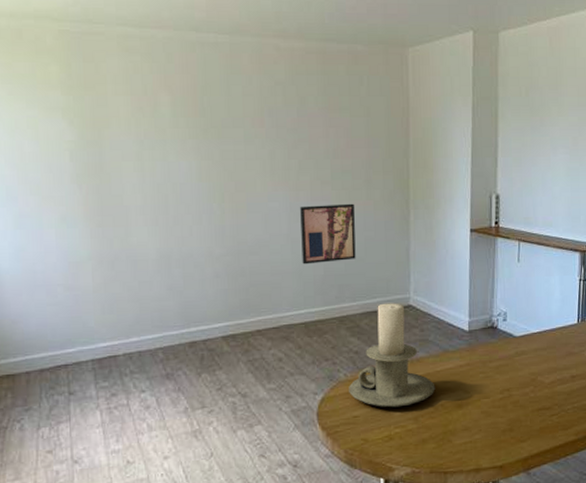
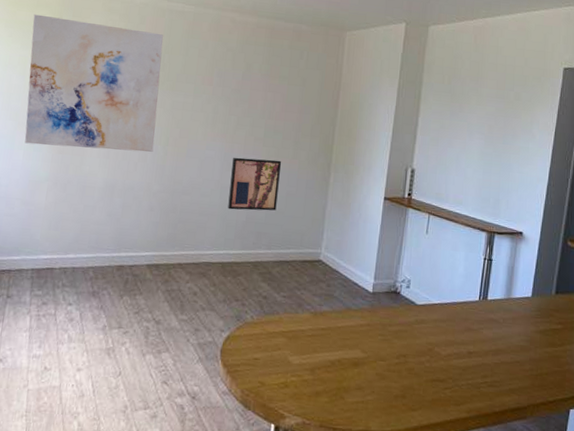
wall art: none [34,64,208,221] -> present [25,14,164,152]
candle holder: present [349,303,436,408] -> none [253,255,335,357]

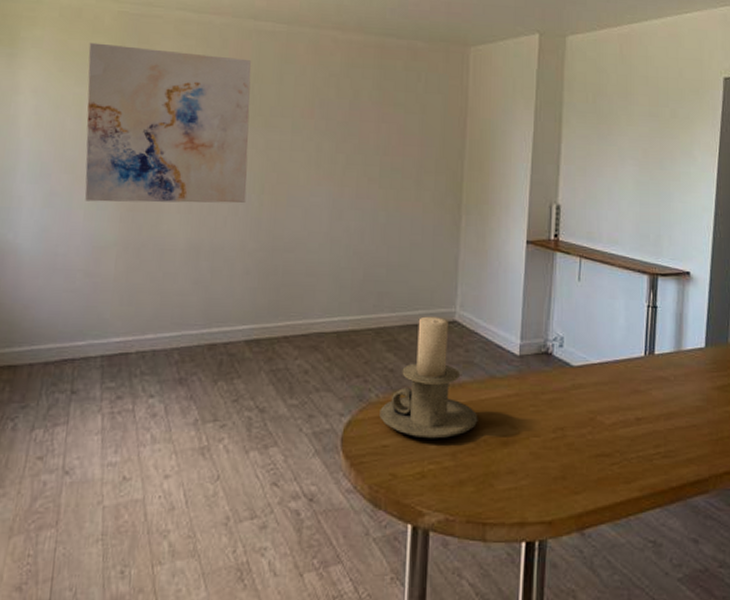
wall art: present [228,157,281,211] -> none [340,203,402,267]
candle holder: none [253,255,335,357] -> present [379,316,478,439]

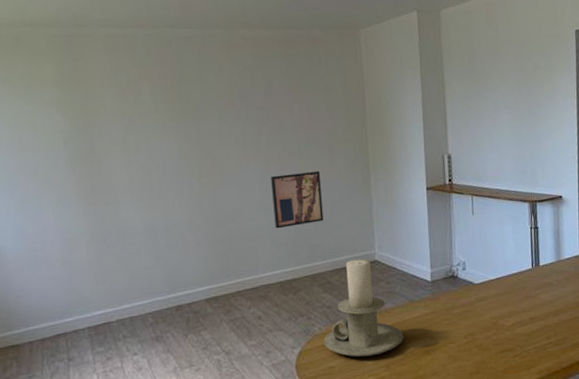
wall art: present [85,42,252,204] -> none [31,63,188,202]
wall art: none [340,203,402,267] -> present [271,170,324,229]

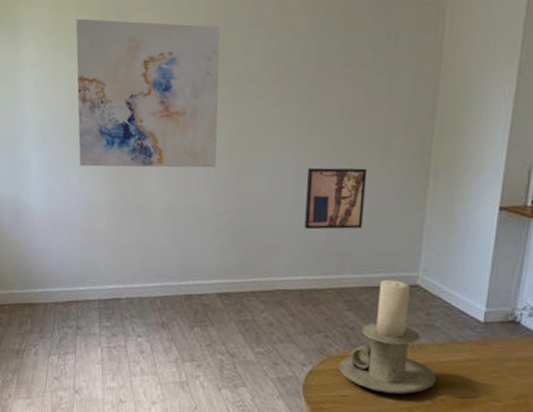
wall art: none [31,63,188,202] -> present [75,18,220,168]

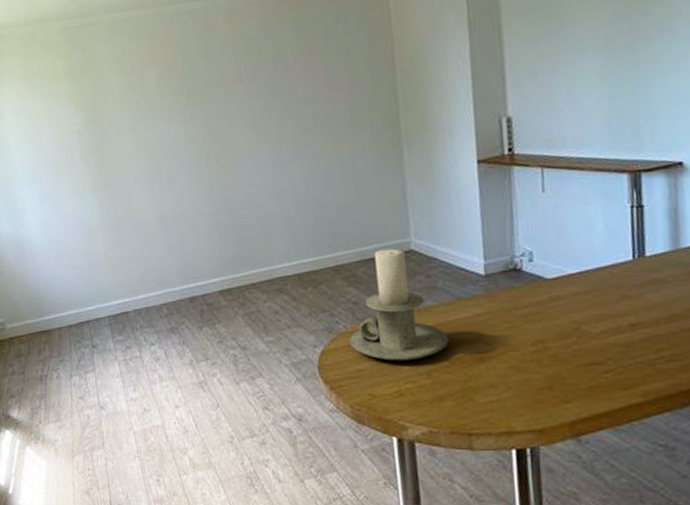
wall art: present [75,18,220,168] -> none [45,42,197,194]
wall art: present [304,167,366,230] -> none [284,147,347,216]

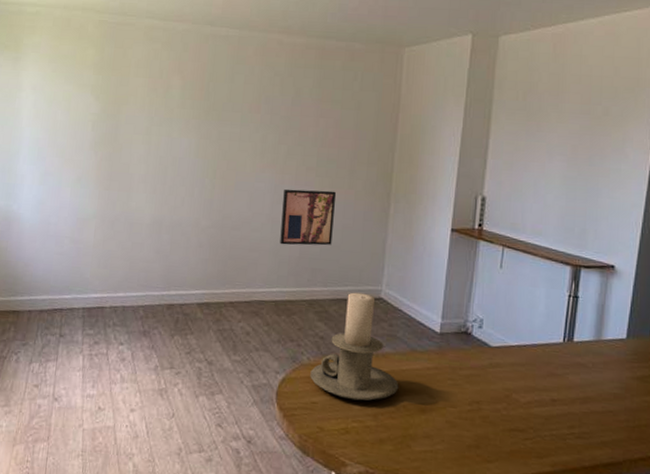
wall art: none [284,147,347,216] -> present [280,189,336,246]

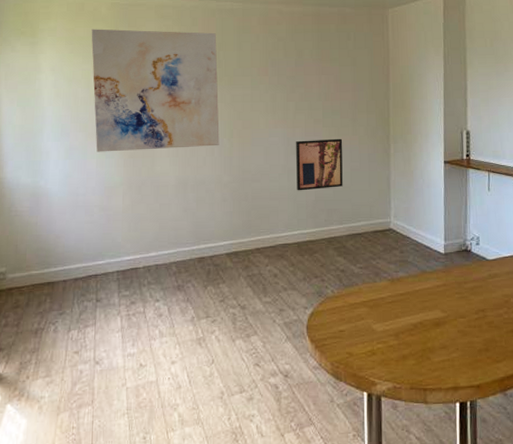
wall art: none [71,47,208,186] -> present [91,29,220,152]
candle holder: present [310,292,399,401] -> none [335,226,415,324]

